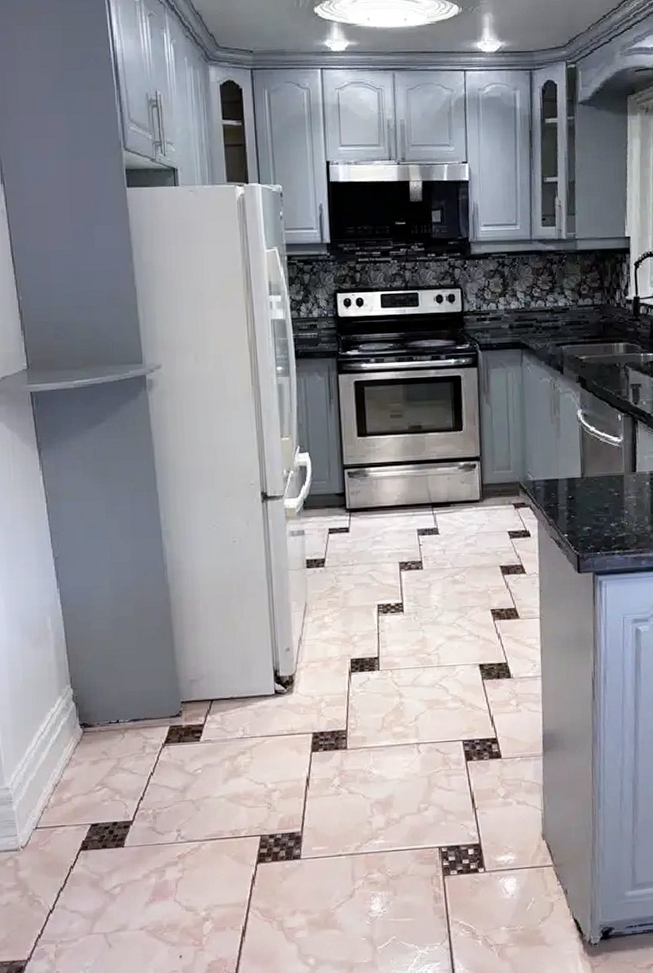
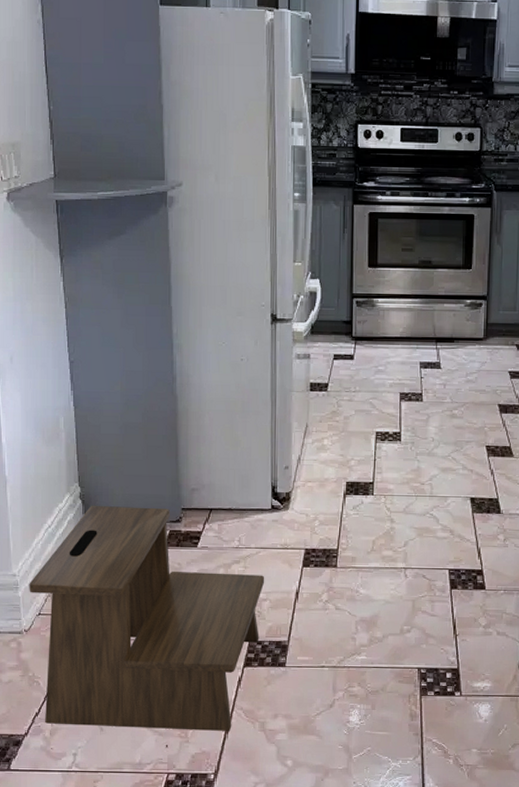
step stool: none [23,703,273,945] -> present [29,506,265,731]

